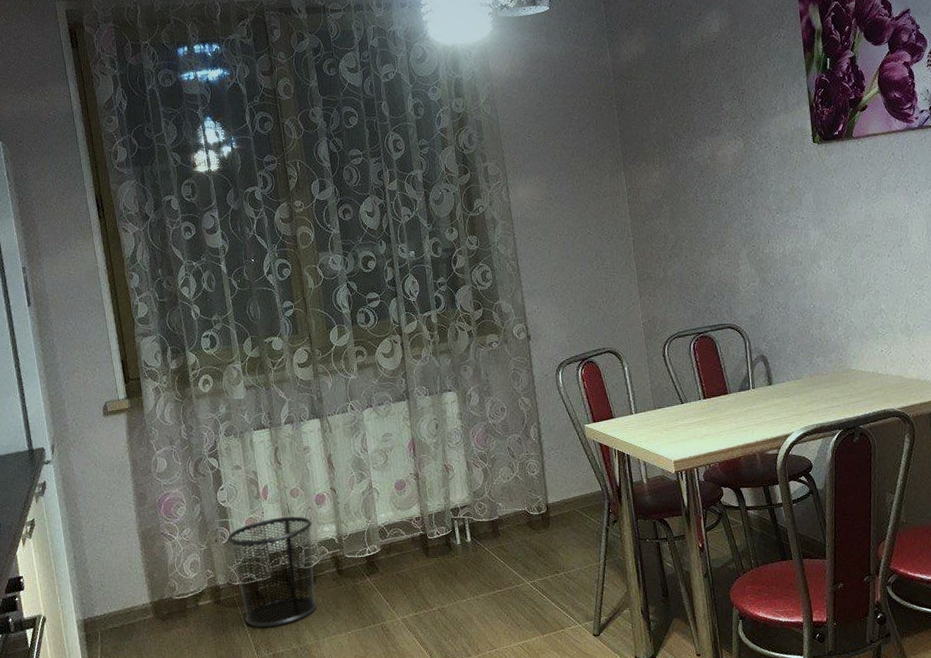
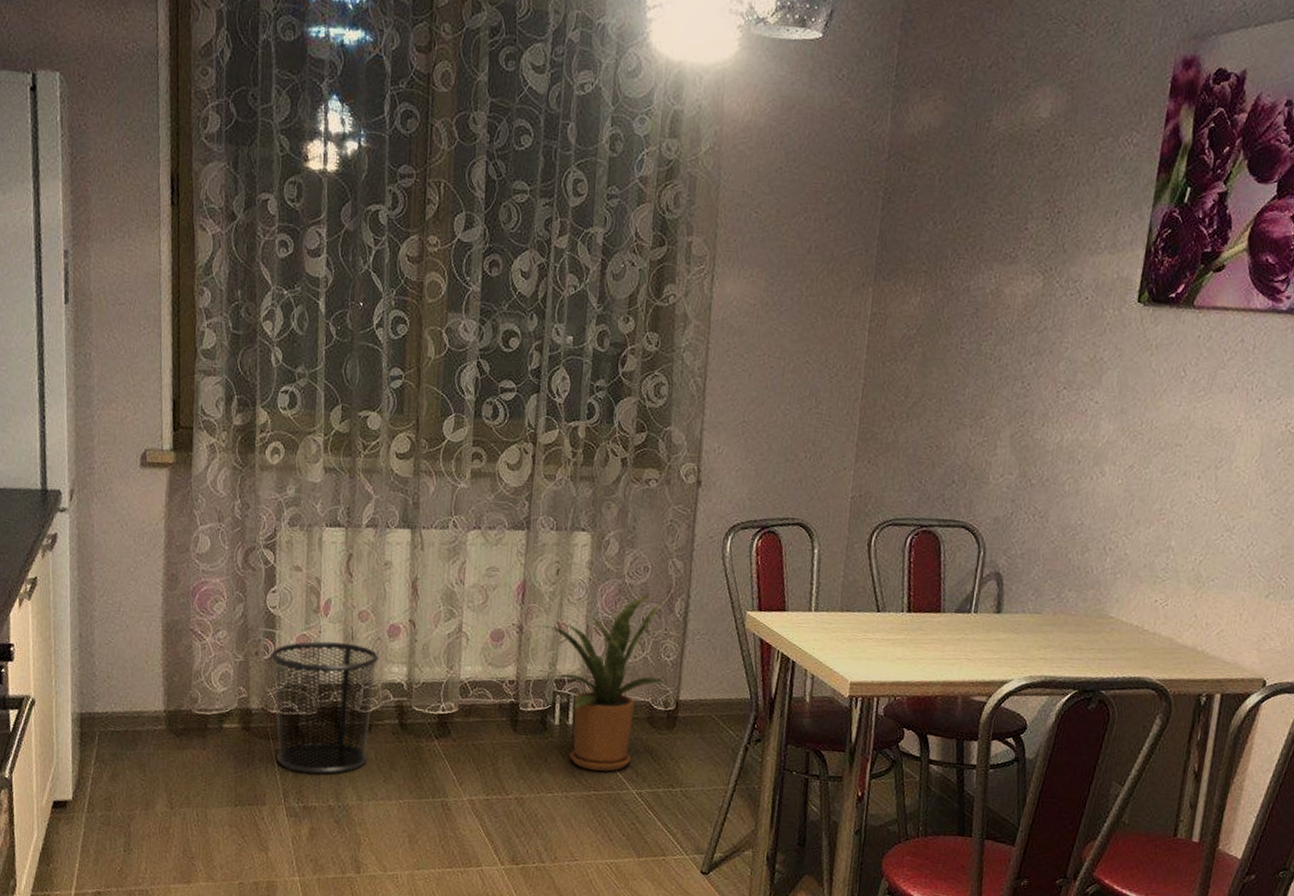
house plant: none [430,428,537,574] -> present [538,594,667,772]

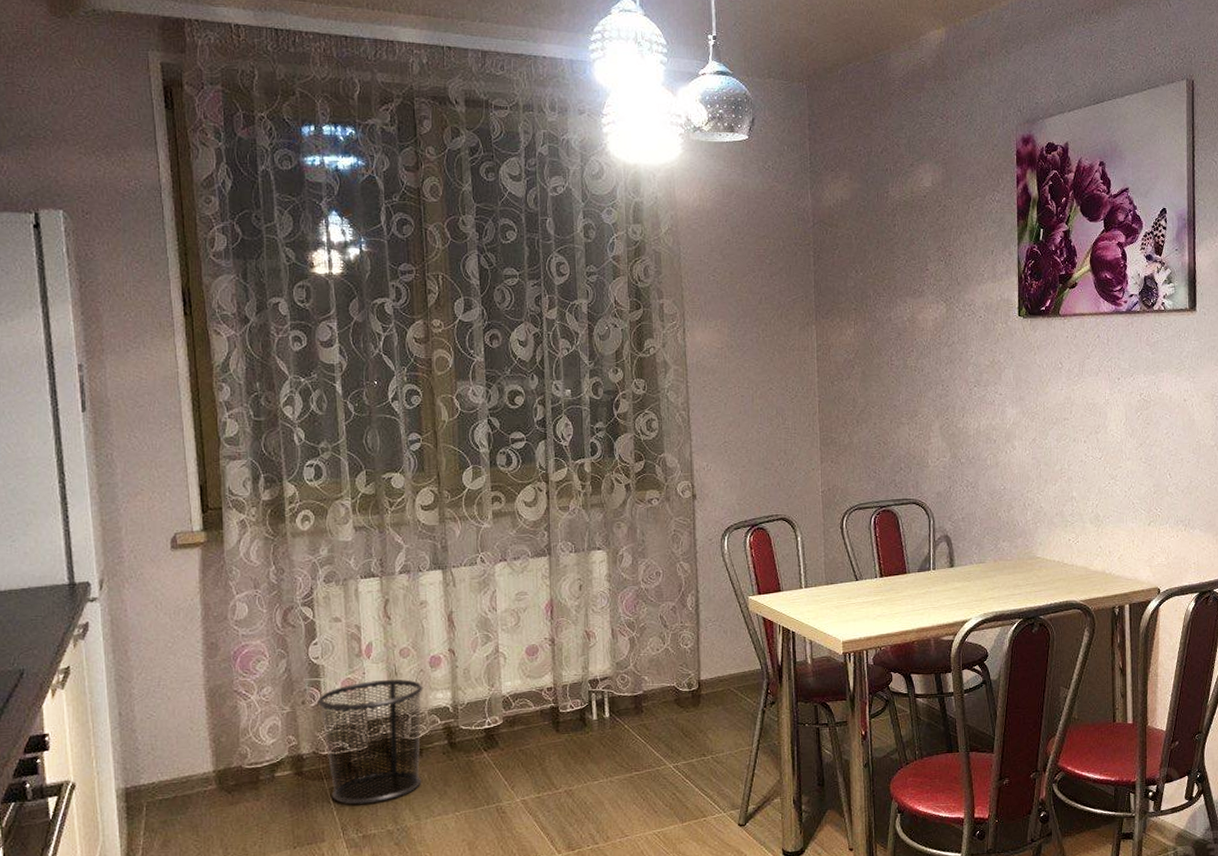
house plant: present [538,594,667,772] -> none [568,594,688,754]

